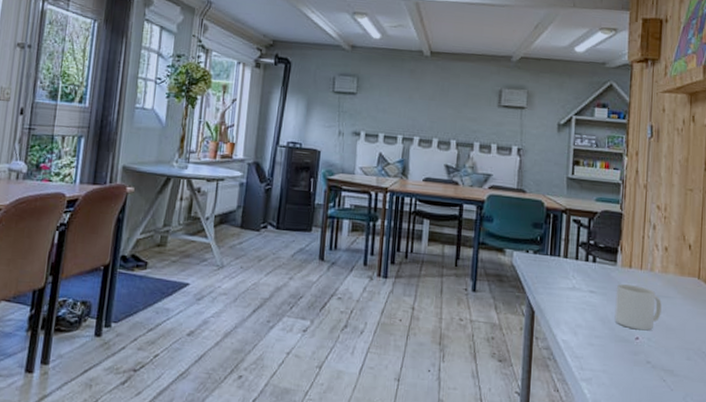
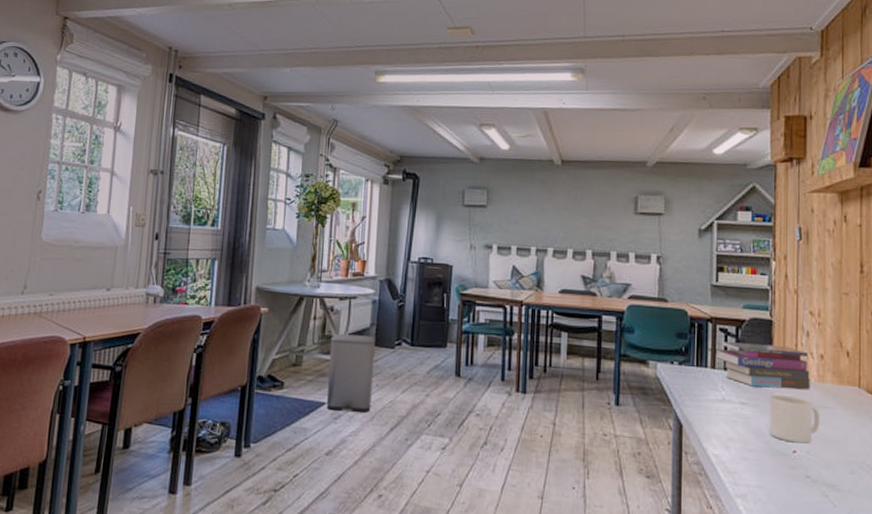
pedal bin: none [190,215,241,294] -> present [326,334,375,413]
books: none [569,232,655,280] -> present [716,342,810,390]

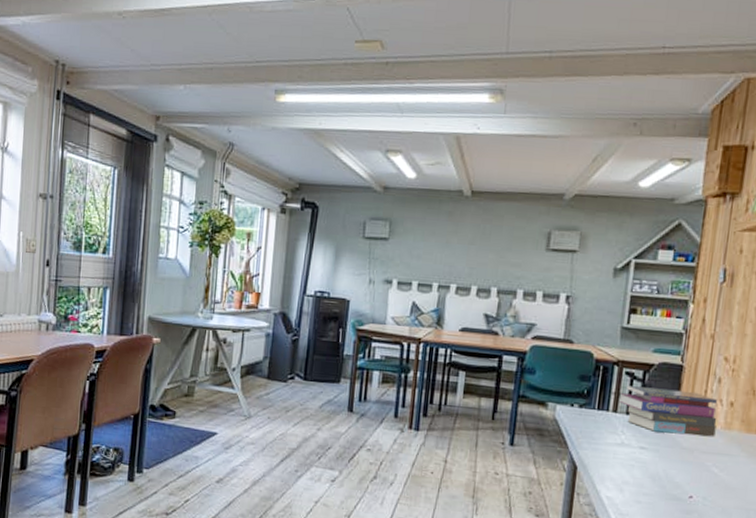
pedal bin: present [326,334,375,413] -> none [218,366,268,444]
mug: present [769,395,820,444] -> none [666,440,722,490]

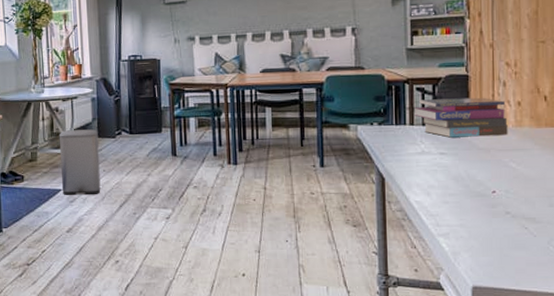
pedal bin: none [218,366,268,444] -> present [58,129,101,195]

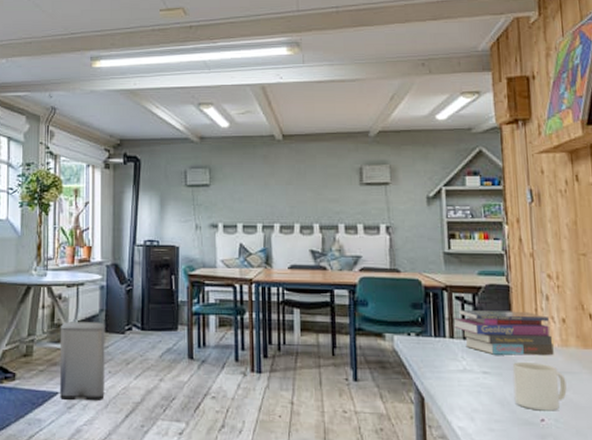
mug: none [467,142,518,184] -> present [512,362,567,411]

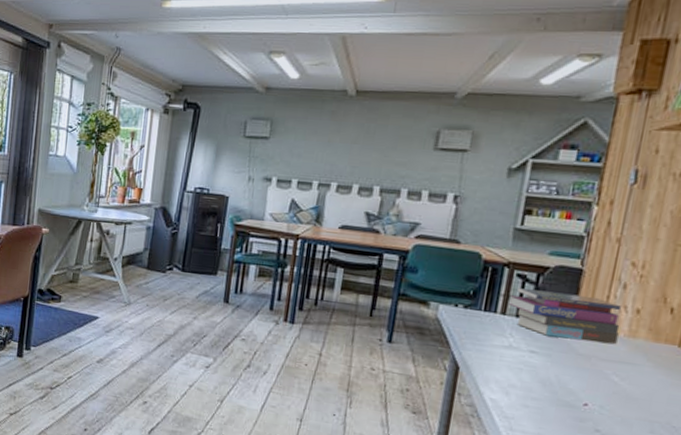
pedal bin: present [59,322,105,400] -> none [99,256,148,329]
mug: present [512,362,567,411] -> none [558,346,624,398]

